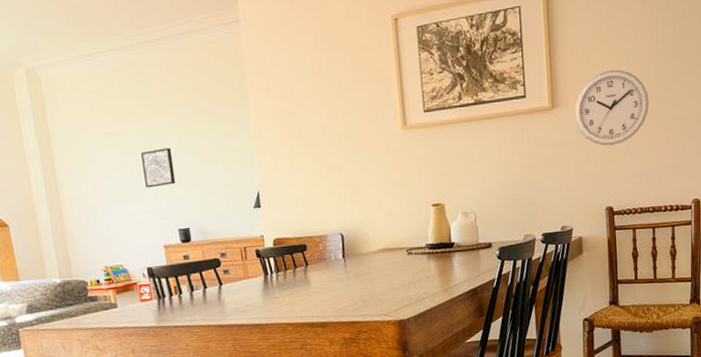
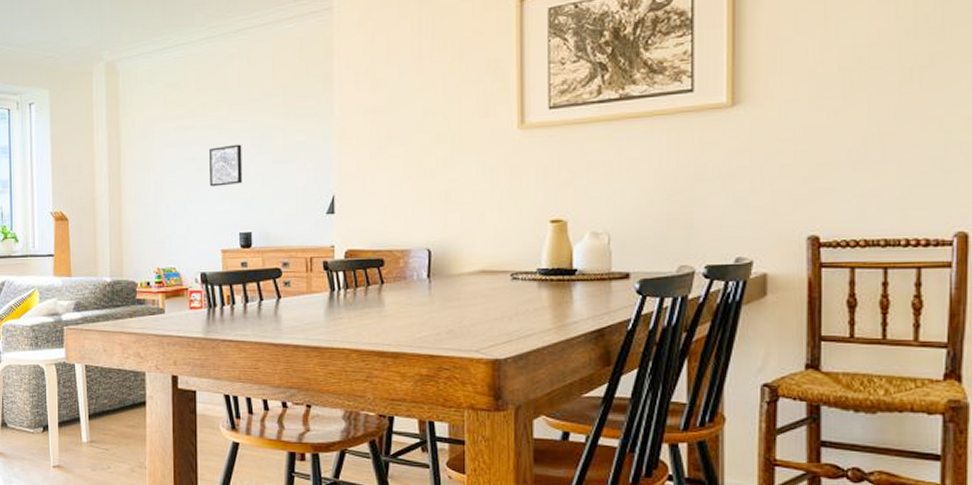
wall clock: present [574,69,649,146] -> none [765,55,886,155]

